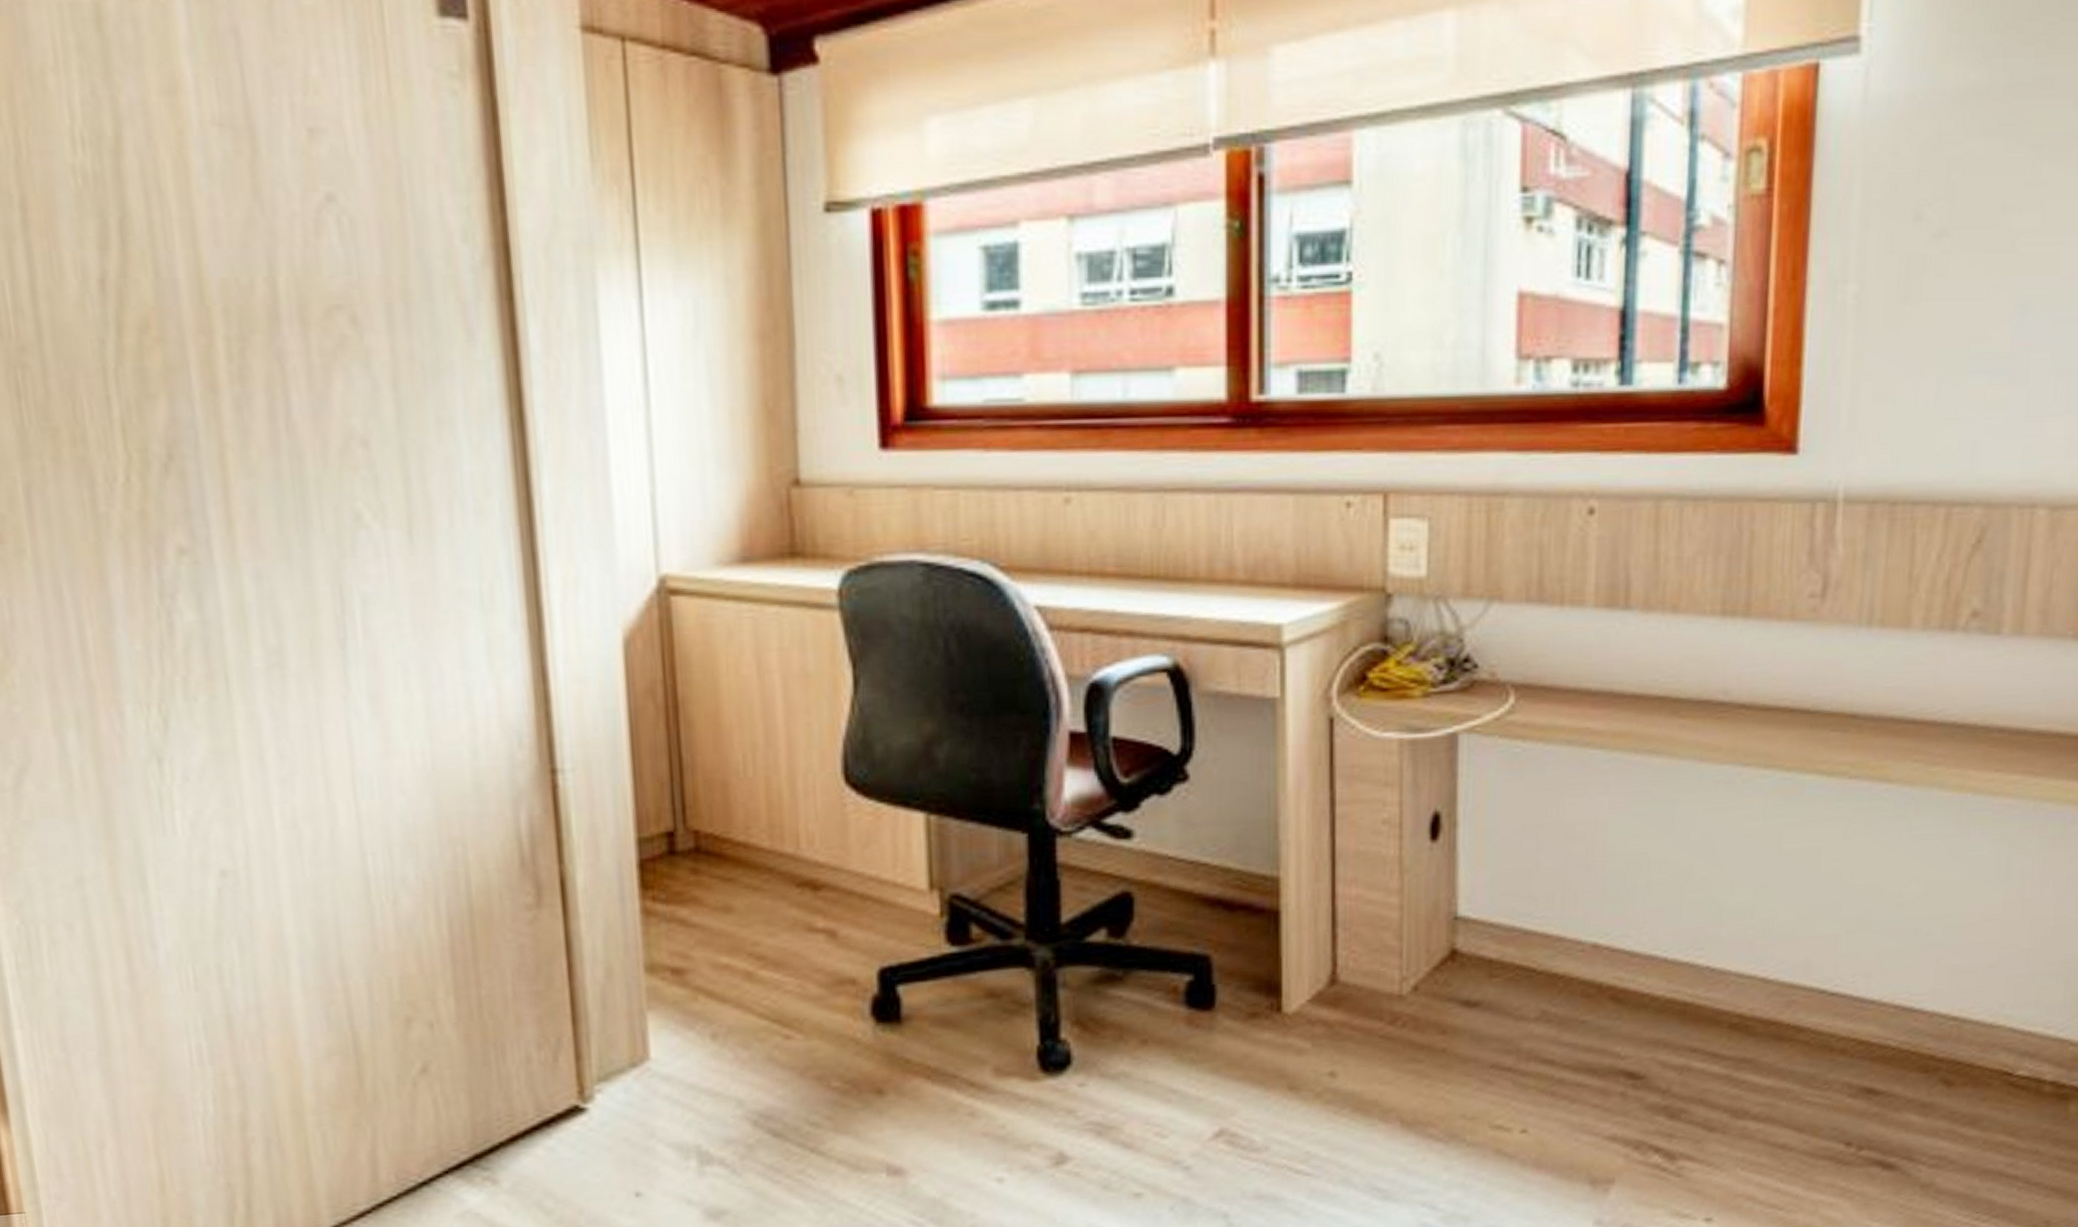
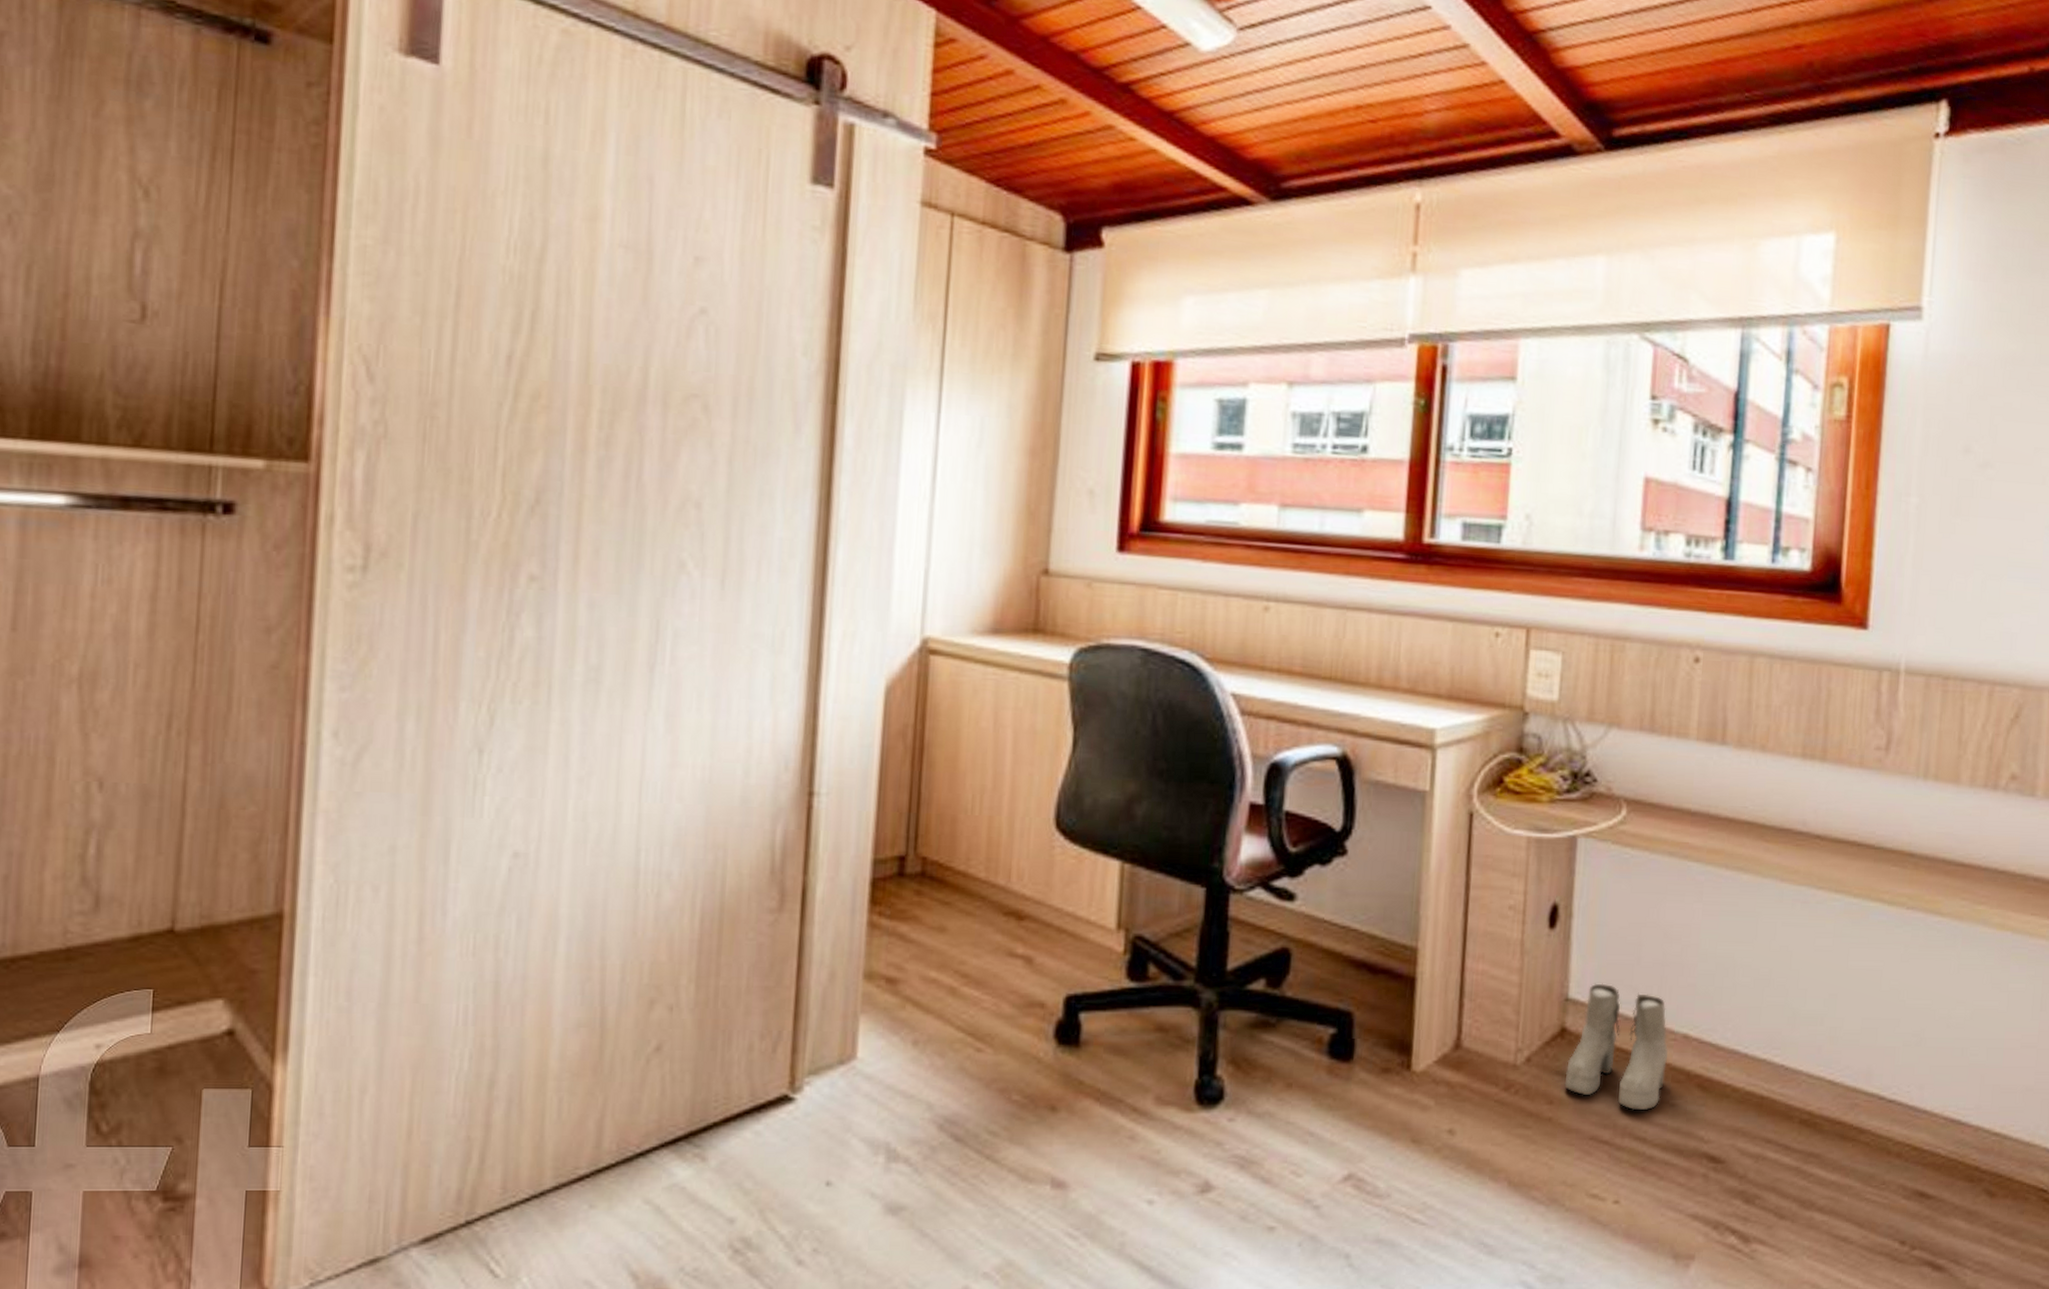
boots: none [1458,896,1576,1033] -> present [1564,983,1669,1111]

